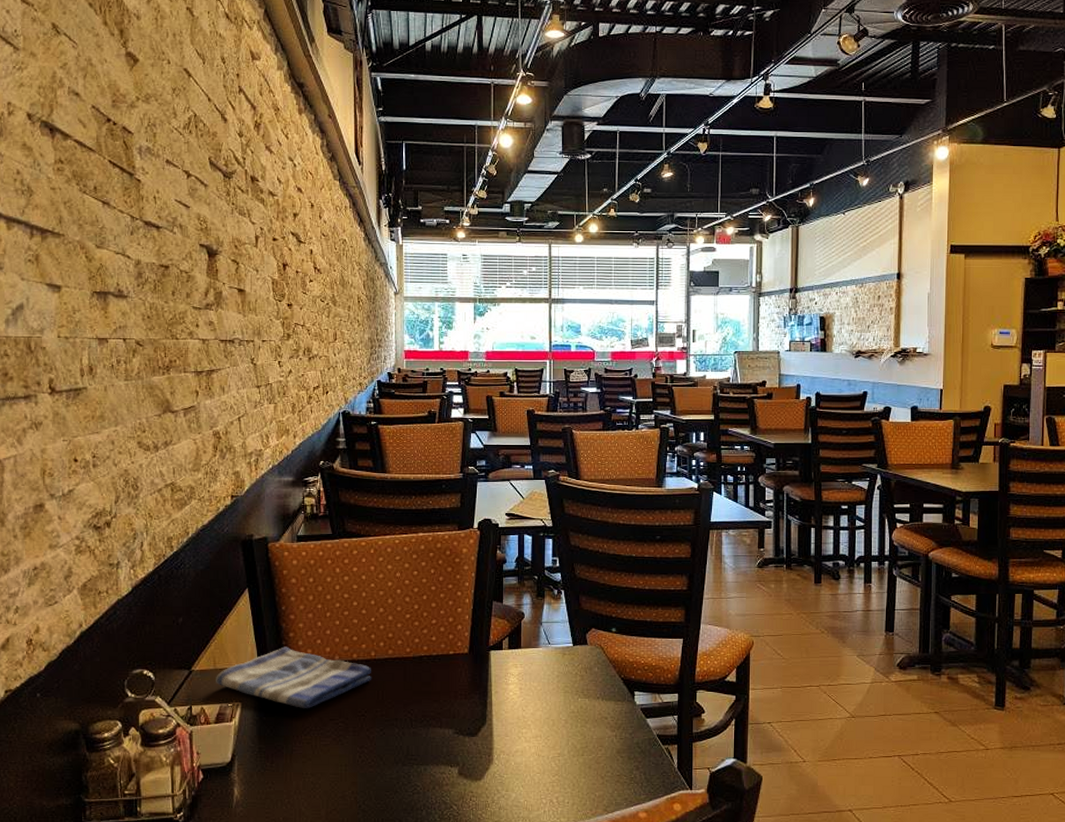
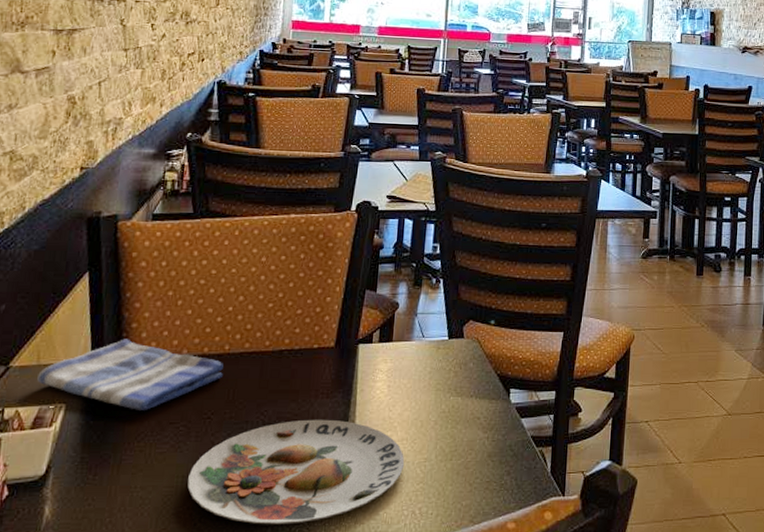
plate: none [350,717,540,809] -> present [187,419,405,525]

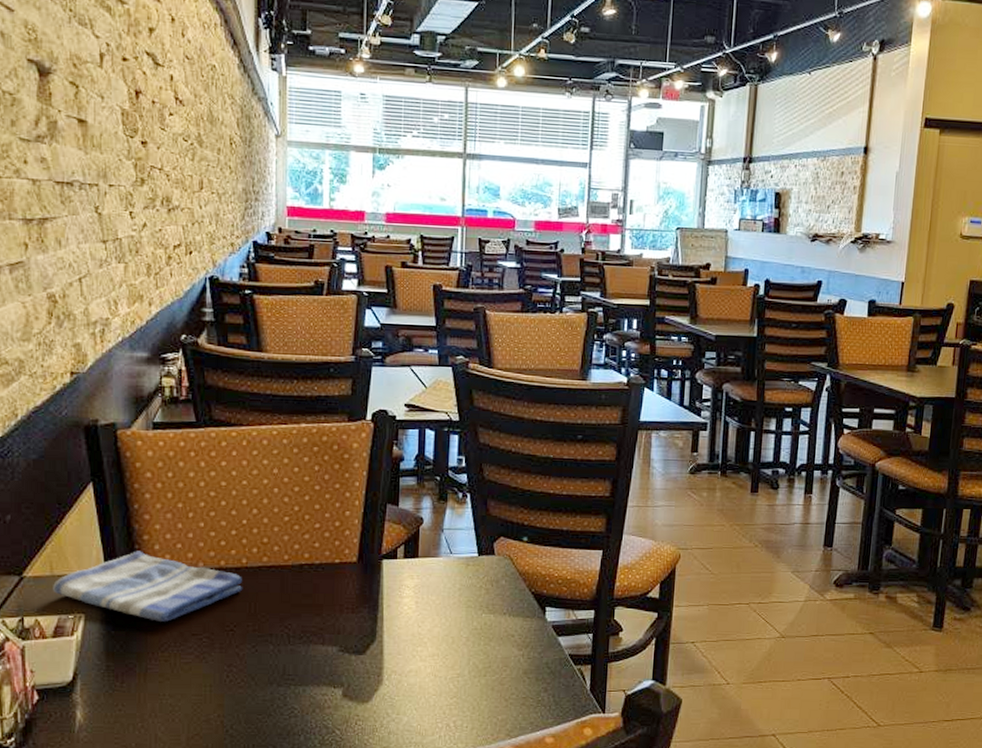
plate: present [187,419,405,525] -> none [216,633,437,733]

